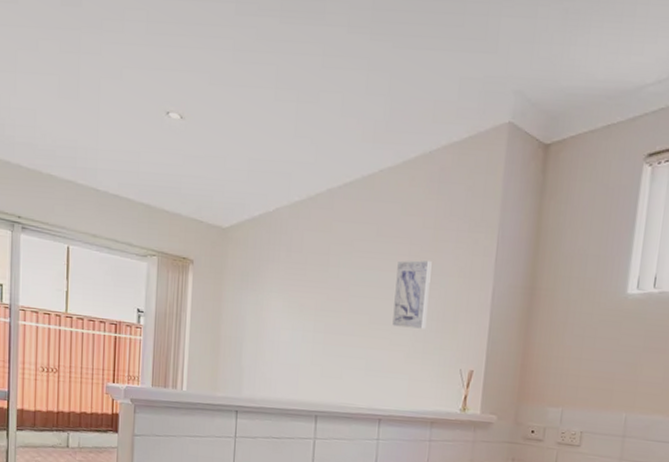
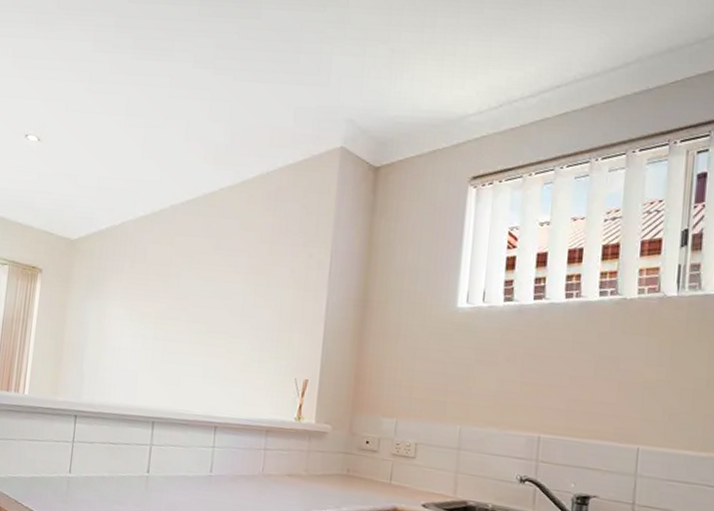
wall art: present [392,260,432,329] -> none [229,272,268,338]

